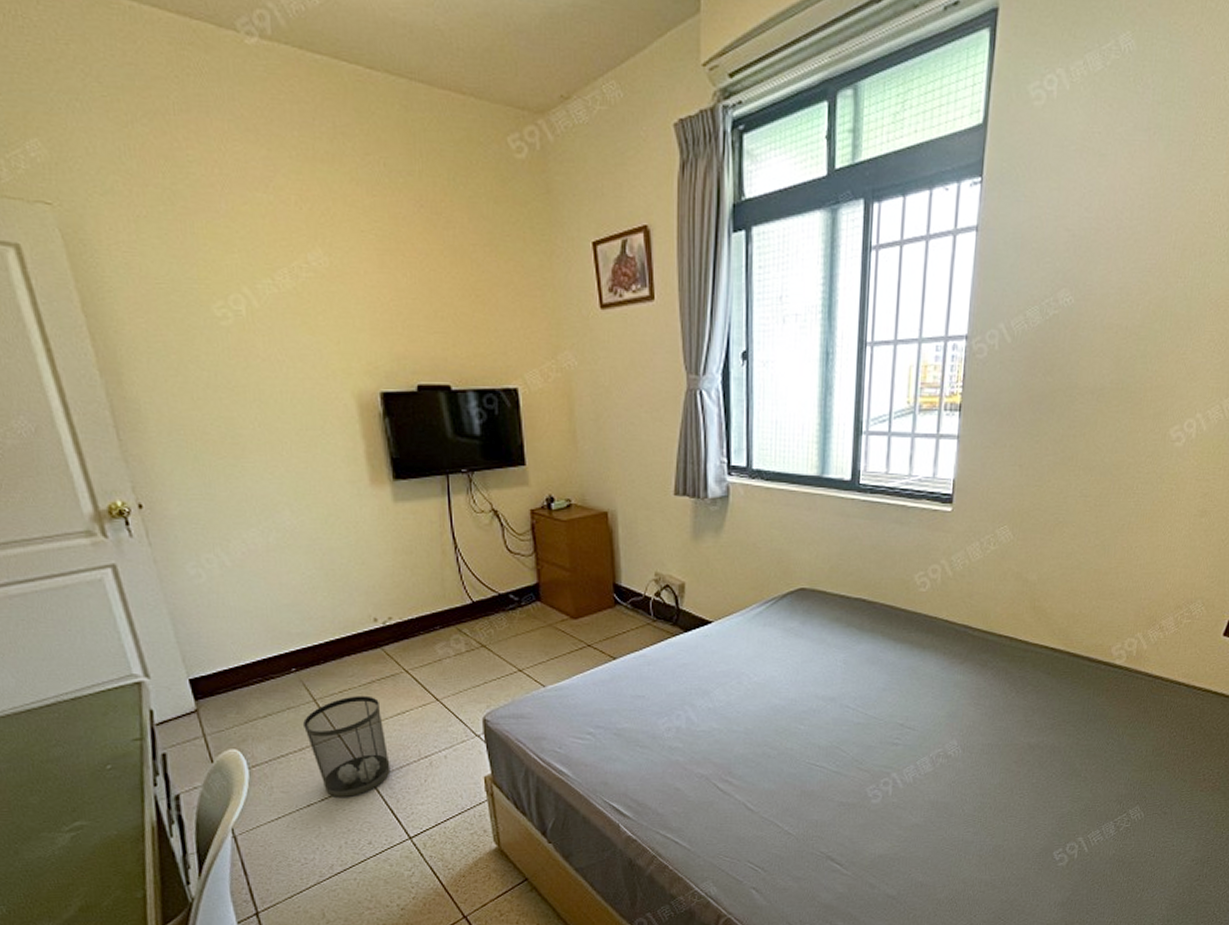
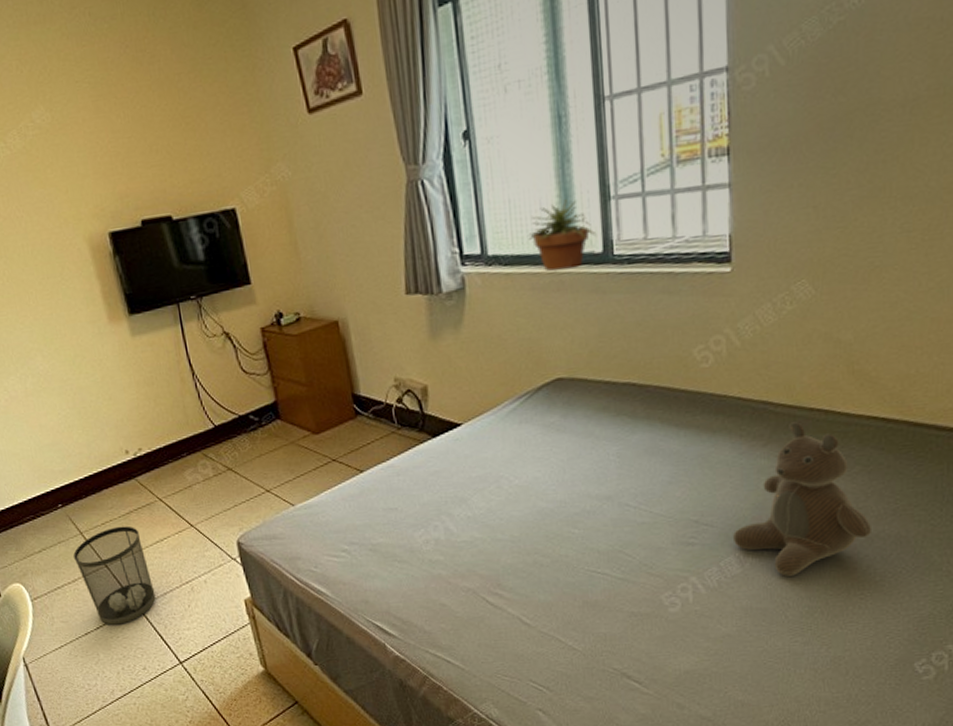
potted plant: none [789,428,848,492] -> present [528,199,597,272]
stuffed animal: none [928,645,1034,776] -> present [732,422,871,576]

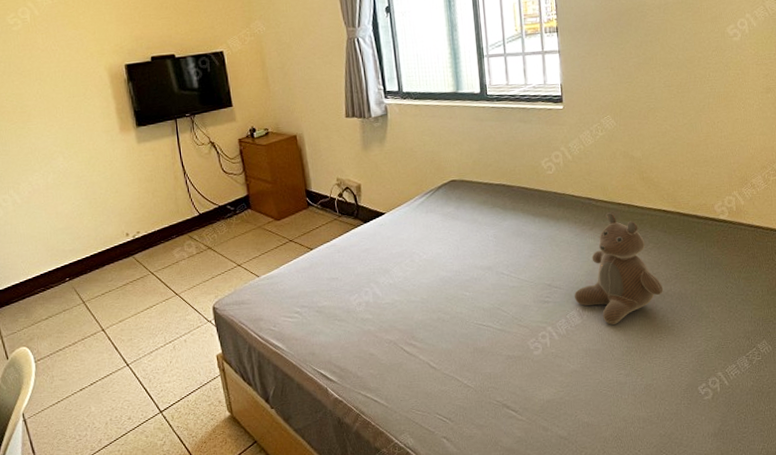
waste bin: present [73,525,156,625] -> none [76,295,143,381]
potted plant: present [528,199,597,272] -> none [430,56,476,105]

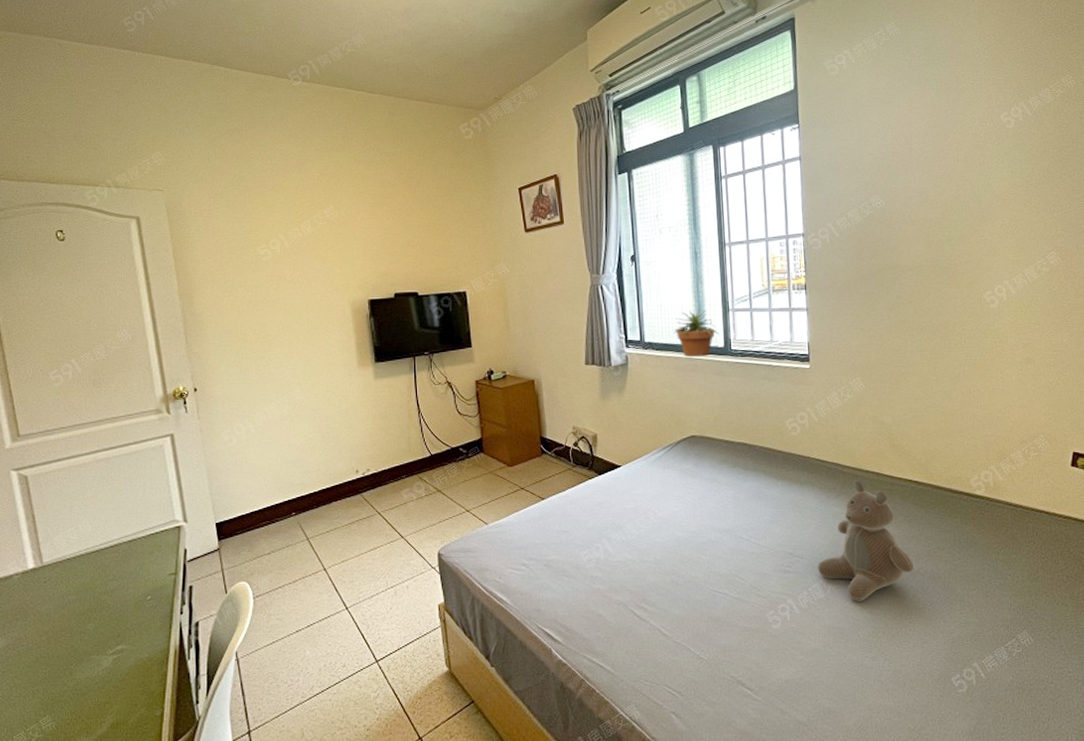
potted plant: none [430,56,476,105] -> present [673,308,720,358]

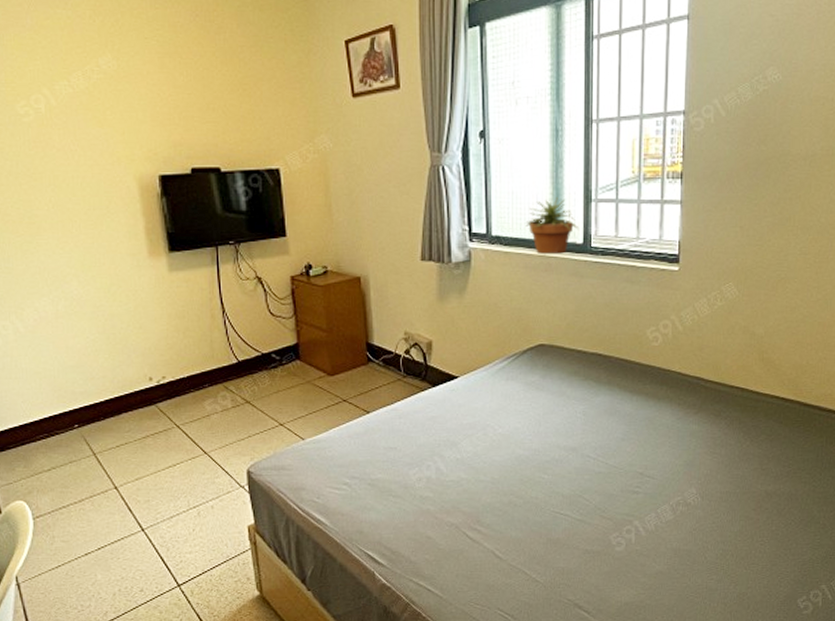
stuffed animal: present [817,480,914,601] -> none [668,396,771,523]

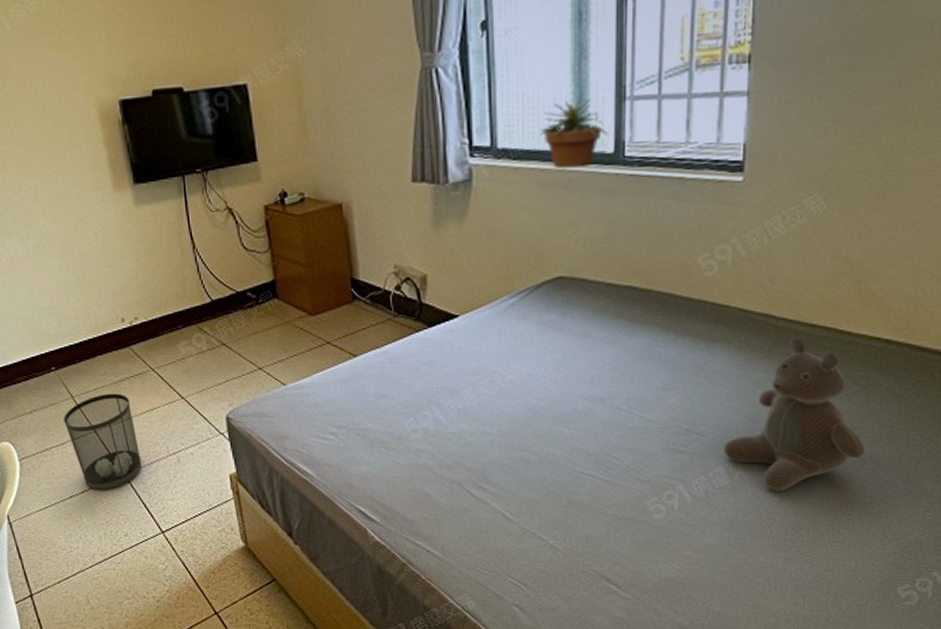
waste bin: none [84,449,162,546] -> present [63,393,142,490]
stuffed animal: none [668,396,771,523] -> present [723,337,865,491]

